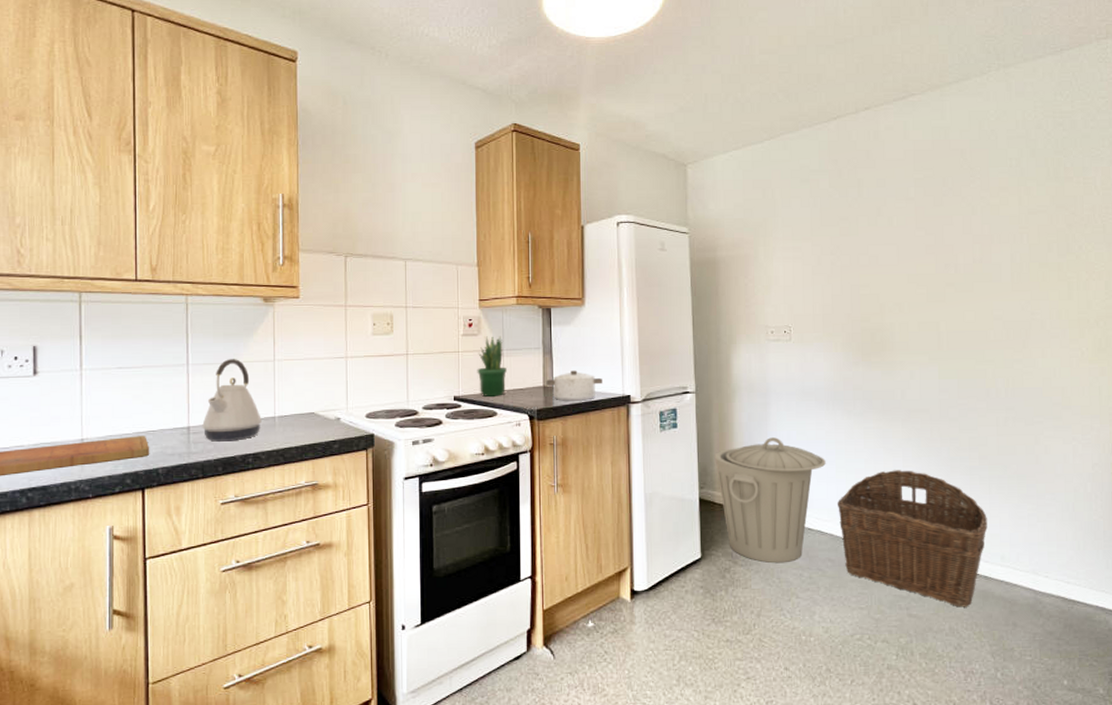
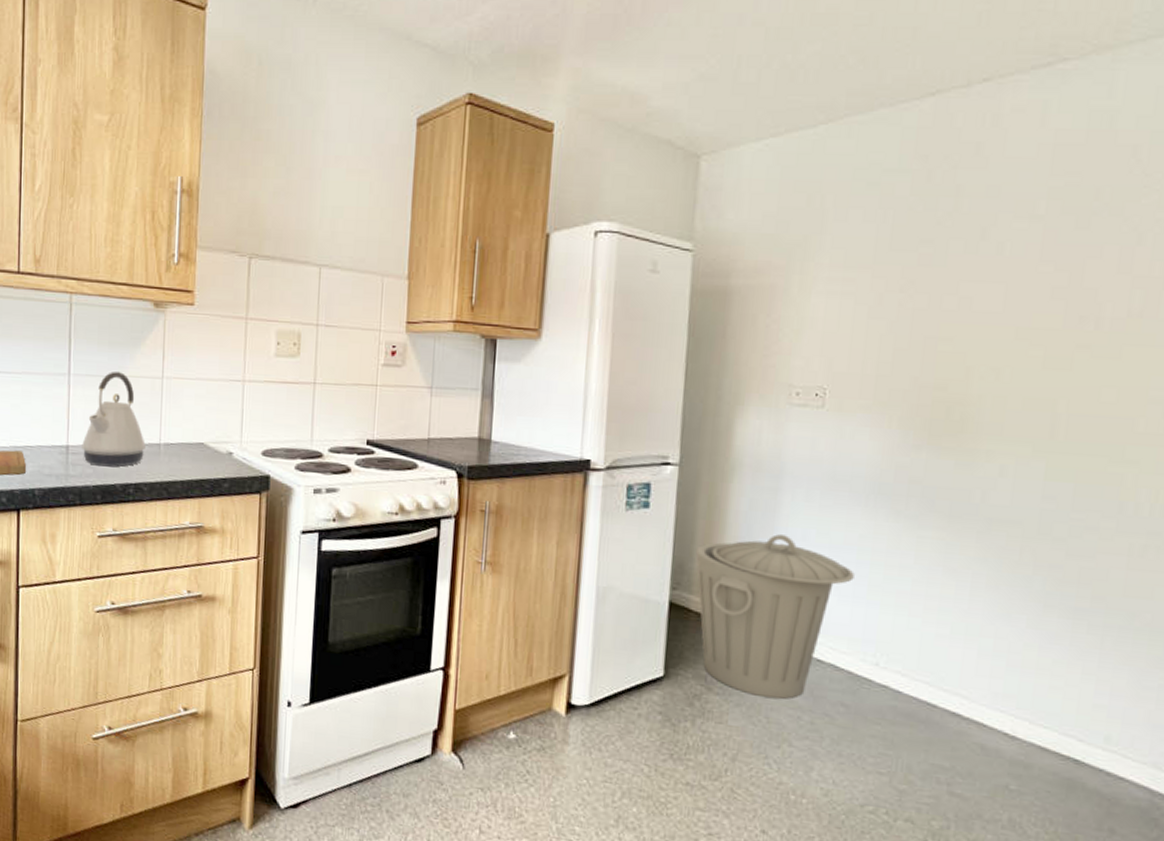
planter: present [477,336,507,397] -> none [397,369,434,445]
cooking pot: present [545,370,603,401] -> none [481,421,556,461]
wicker basket: present [838,470,988,607] -> none [863,598,1092,796]

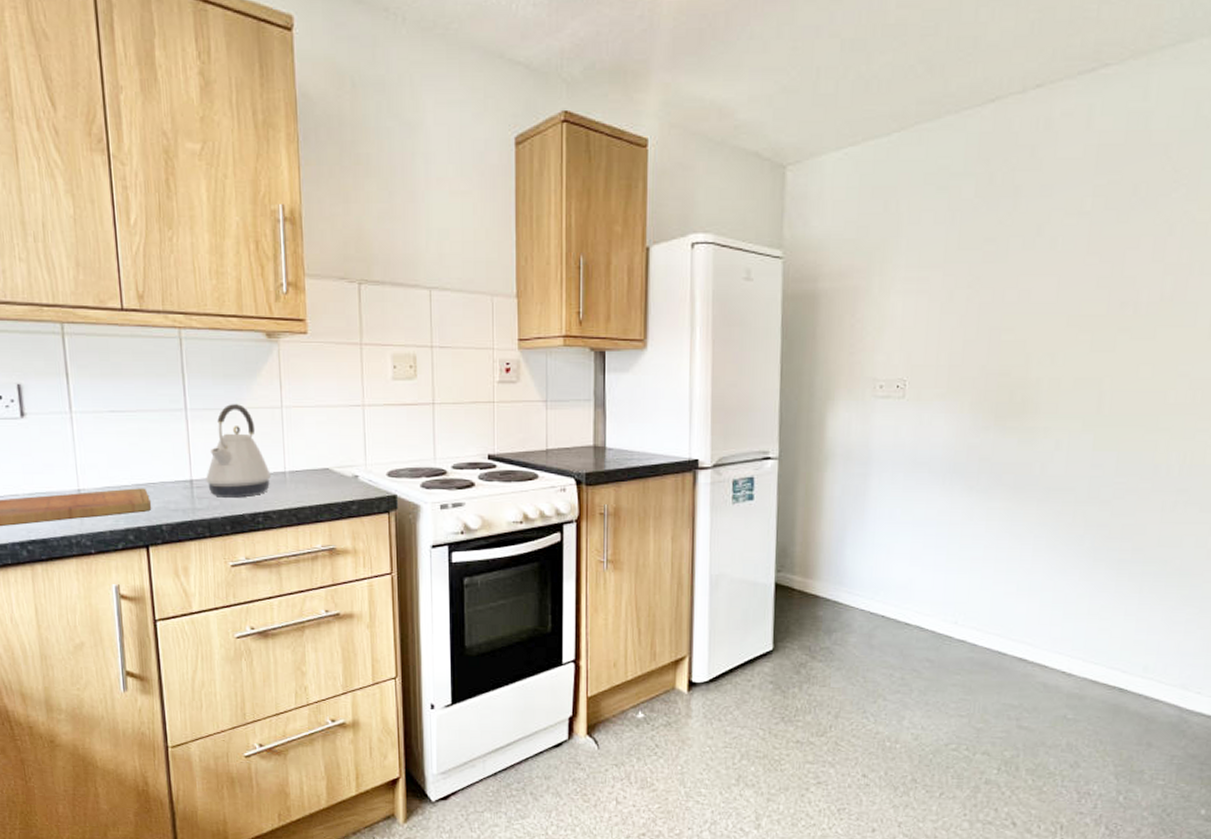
trash can: present [696,534,855,699] -> none [797,515,935,661]

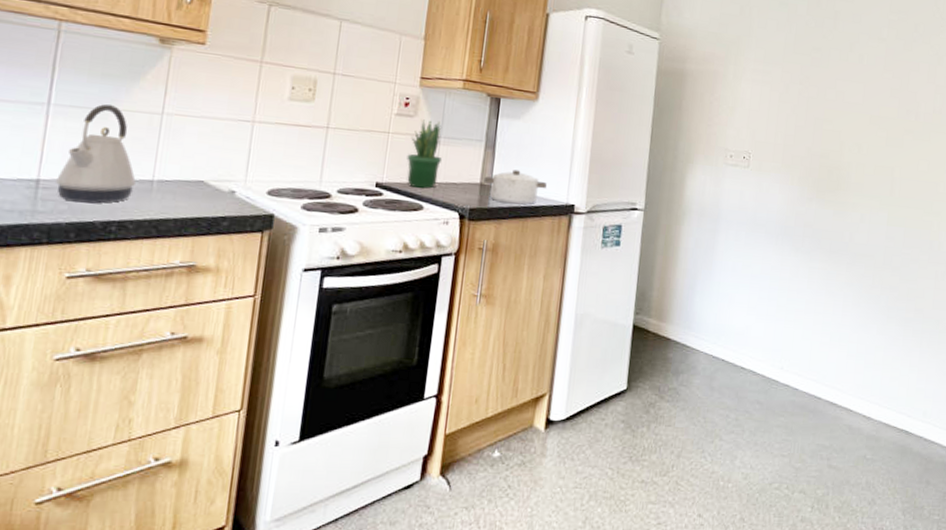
planter: none [515,384,550,456] -> present [407,119,441,189]
cooking pot: none [596,428,665,464] -> present [482,170,547,205]

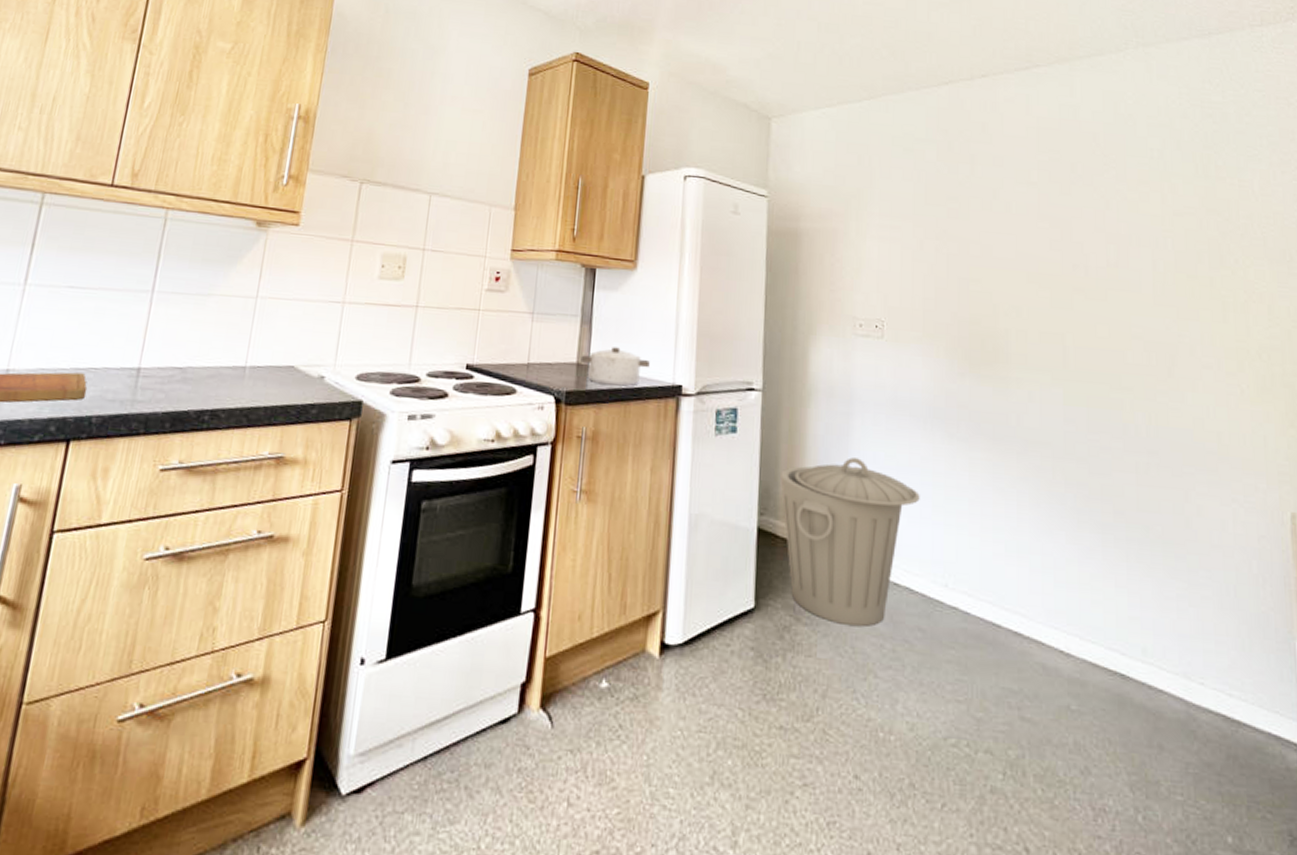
kettle: present [56,104,136,203] -> none [155,290,229,392]
planter: present [407,119,441,189] -> none [498,294,535,370]
trash can: none [655,267,768,402] -> present [780,457,920,627]

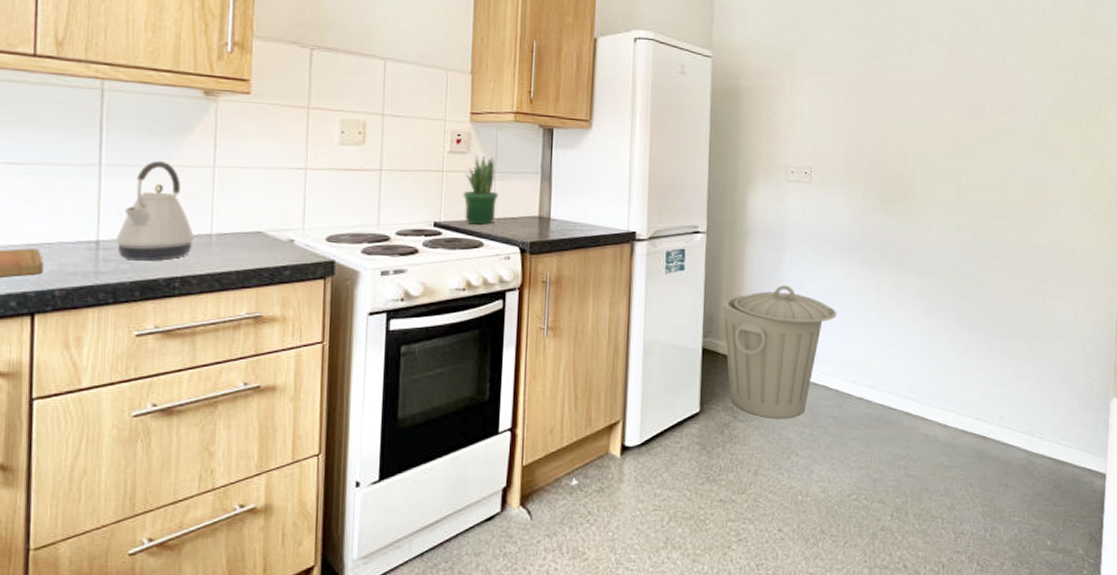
kettle: none [155,290,229,392] -> present [116,161,194,261]
planter: none [498,294,535,370] -> present [463,155,498,225]
cooking pot: present [579,347,650,387] -> none [541,200,606,235]

